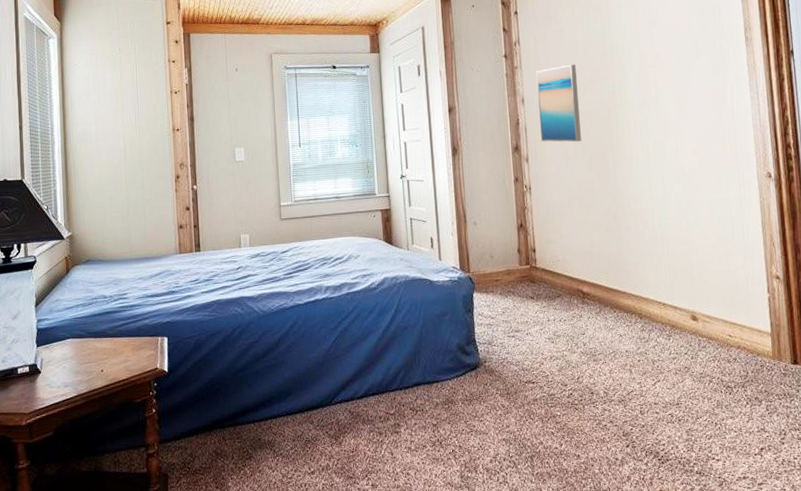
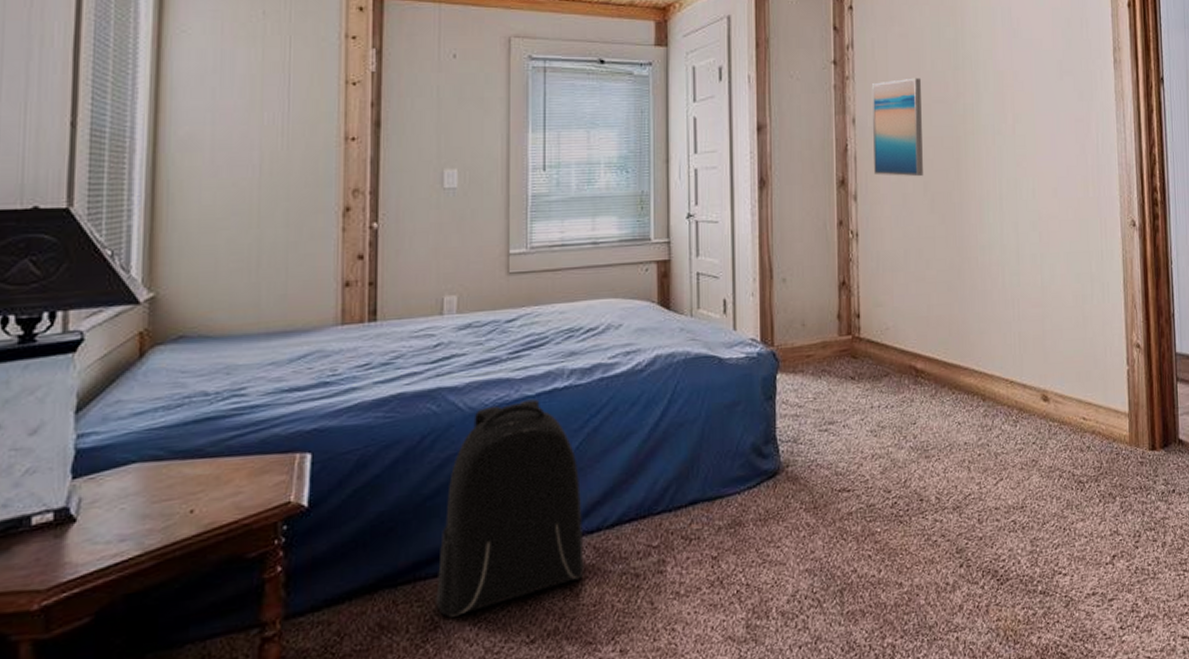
backpack: none [249,306,344,451] -> present [436,399,584,617]

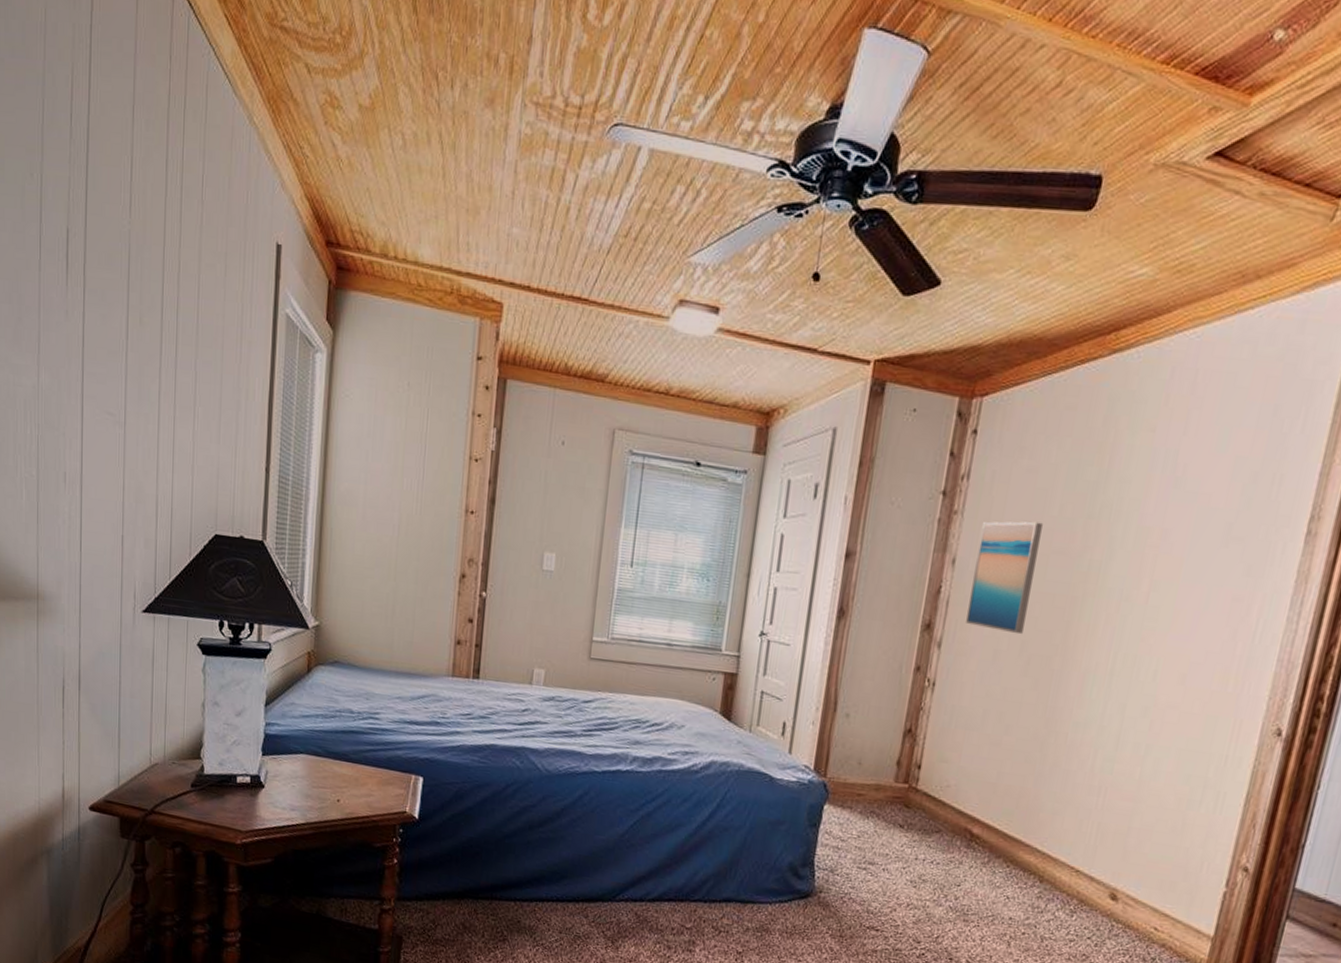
backpack: present [436,399,584,617] -> none [506,772,631,936]

